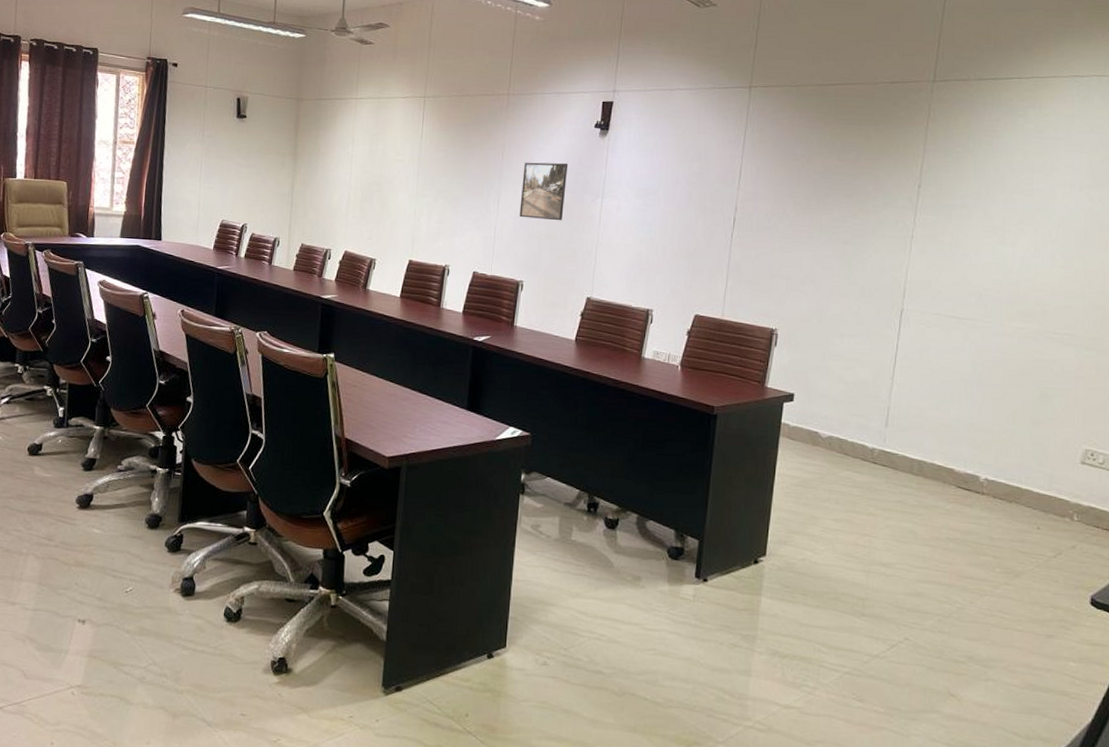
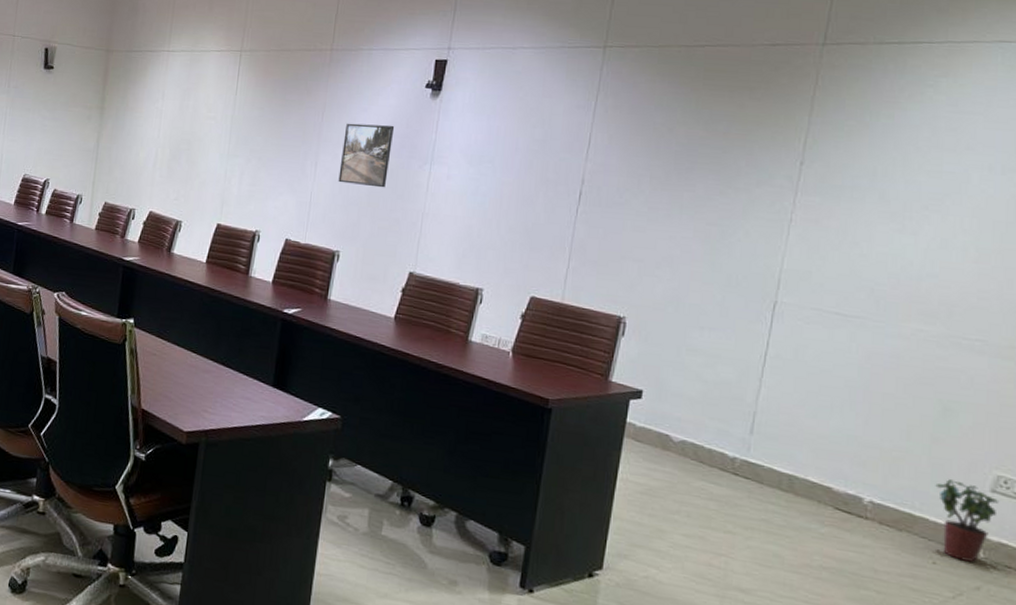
potted plant: none [1037,455,1088,525] -> present [935,479,1000,562]

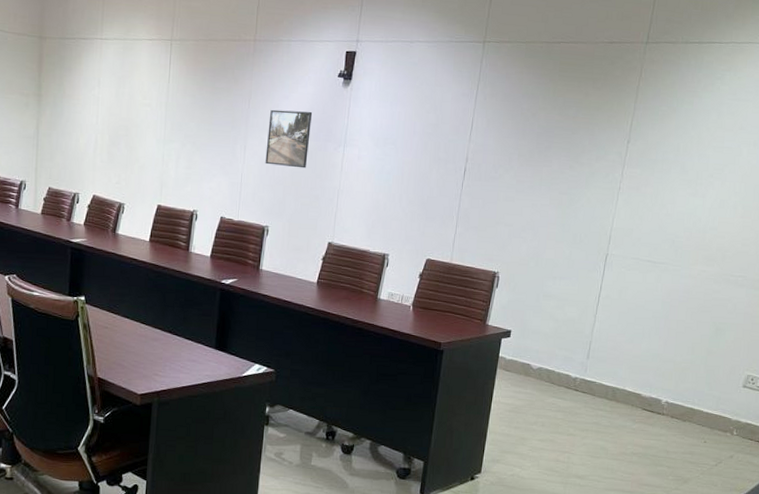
potted plant: present [935,479,1000,562] -> none [708,381,748,439]

